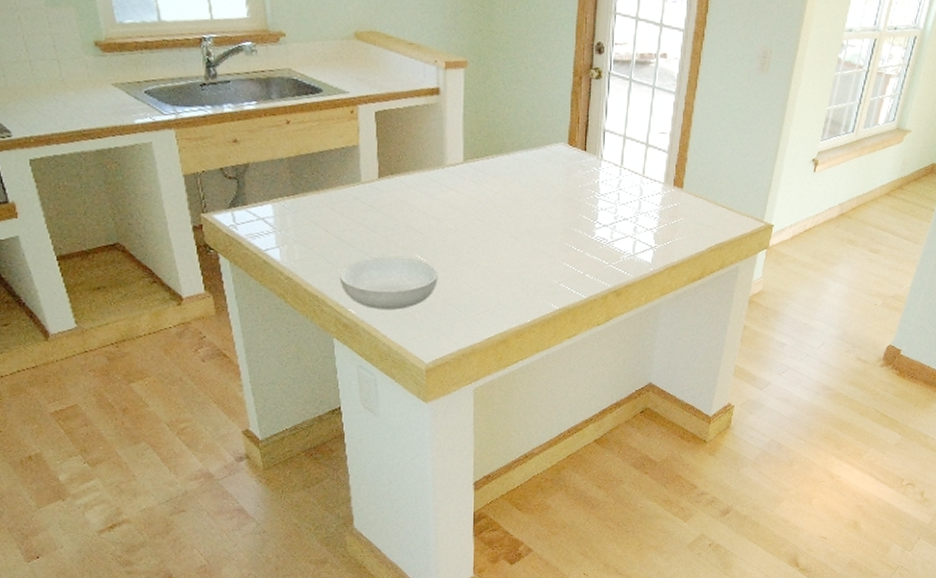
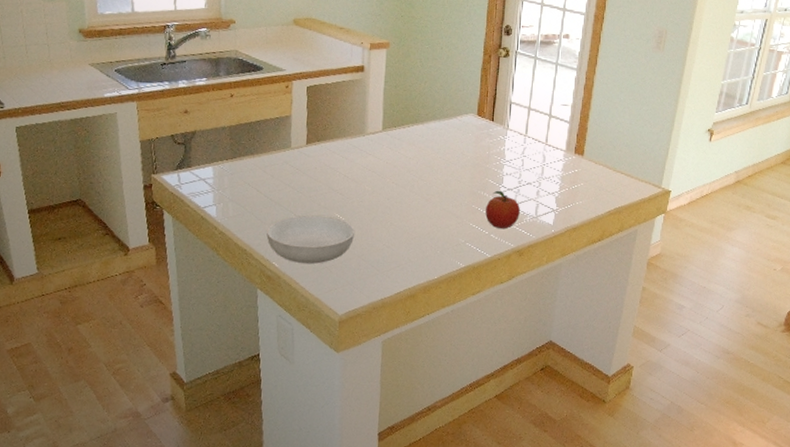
fruit: none [580,227,617,269] -> present [485,190,521,229]

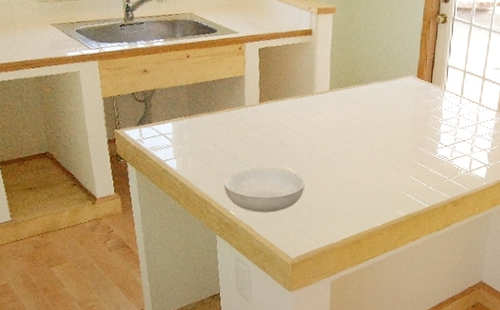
fruit: present [485,190,521,229] -> none [424,146,456,182]

